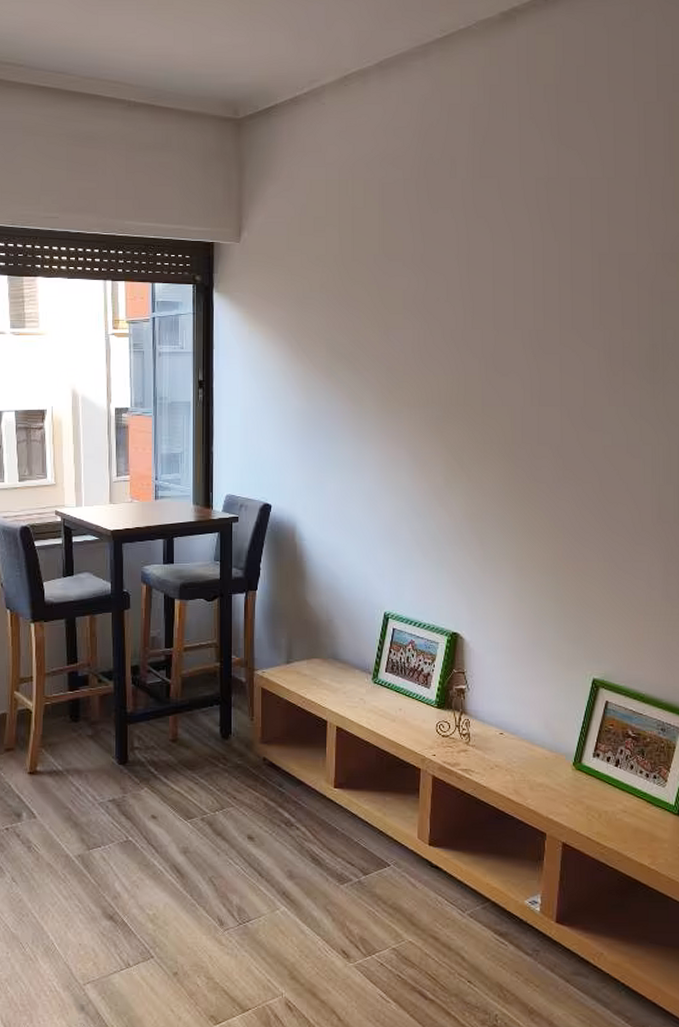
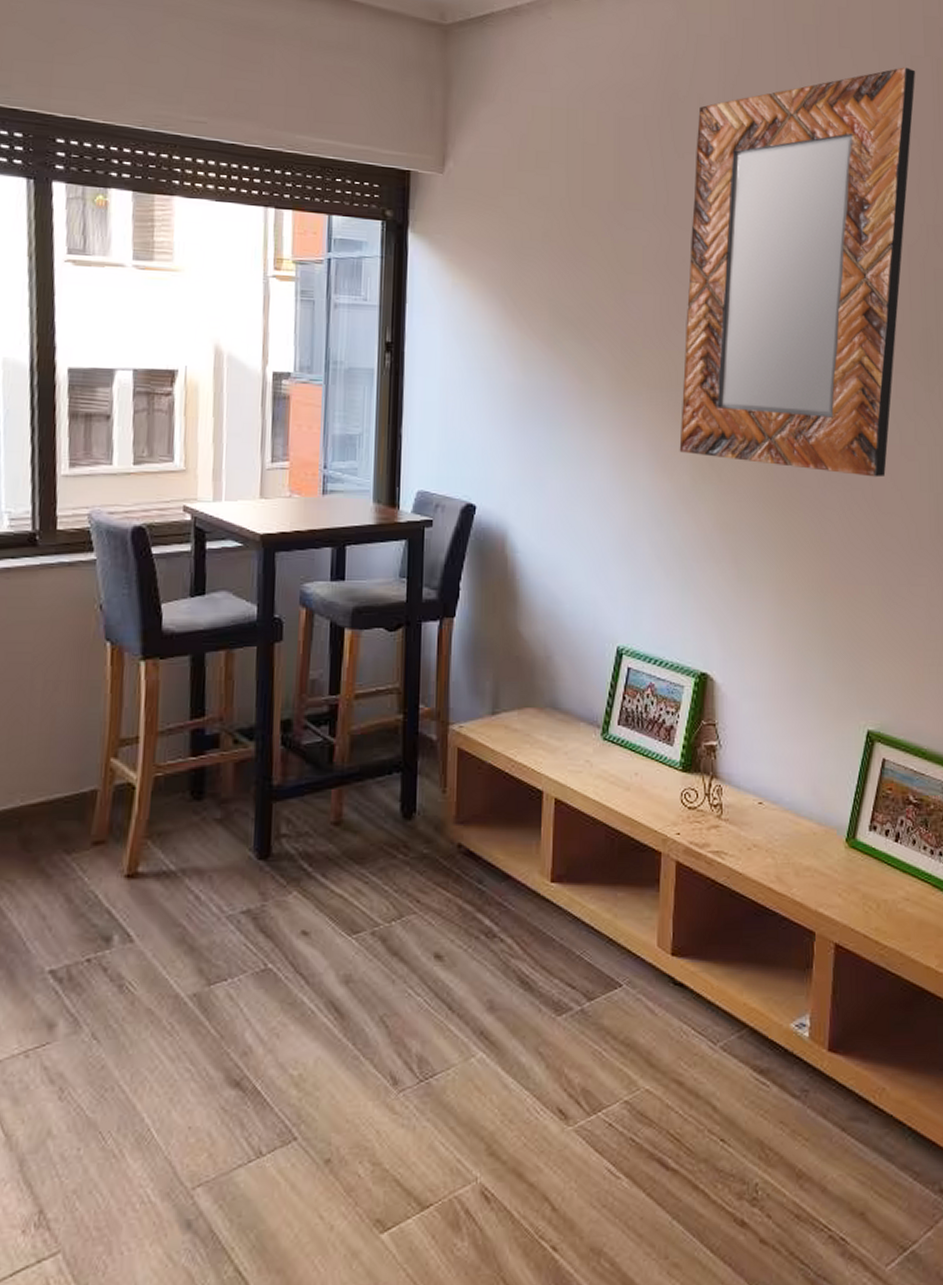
home mirror: none [434,114,649,473] -> present [679,67,916,478]

